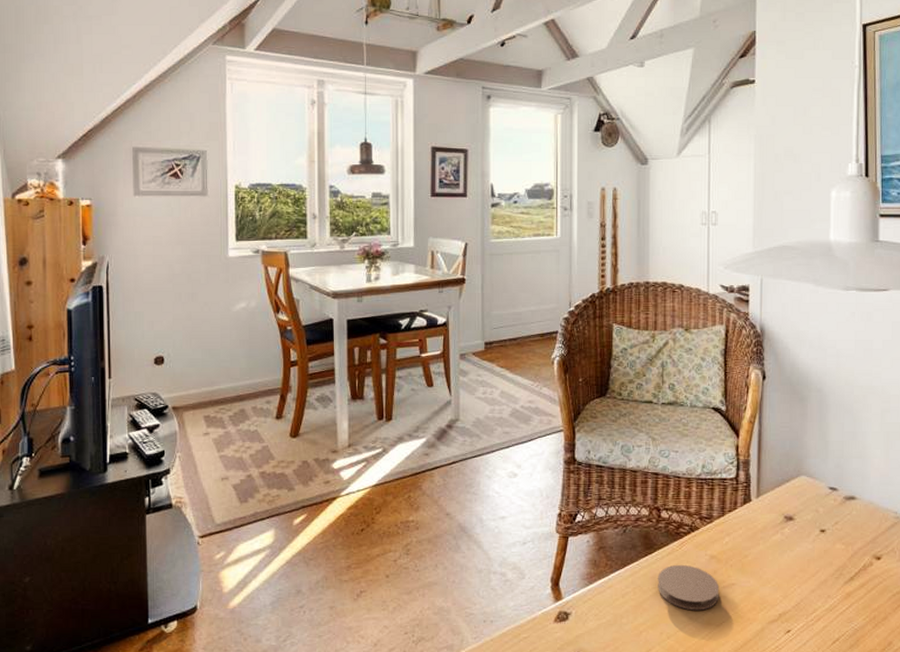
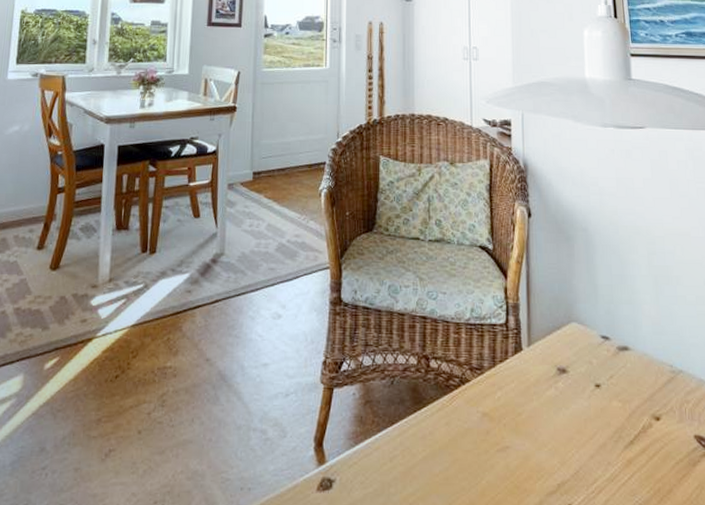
coaster: present [658,564,720,611] -> none [428,423,493,479]

